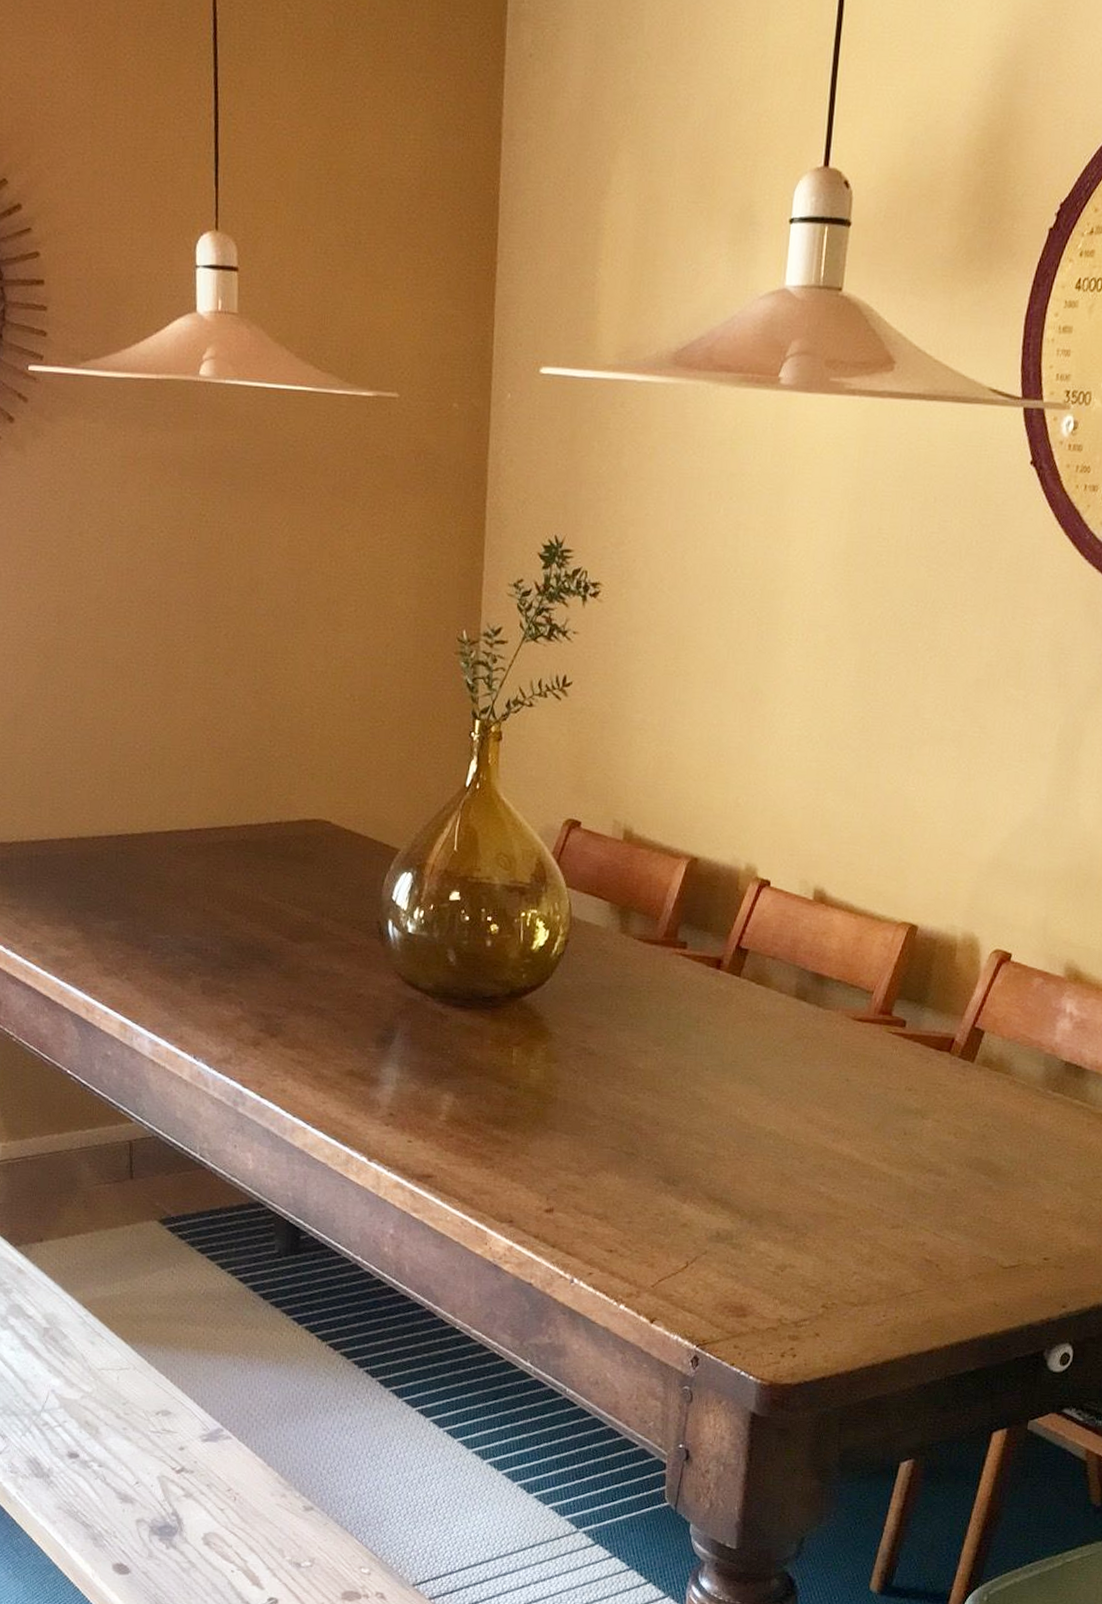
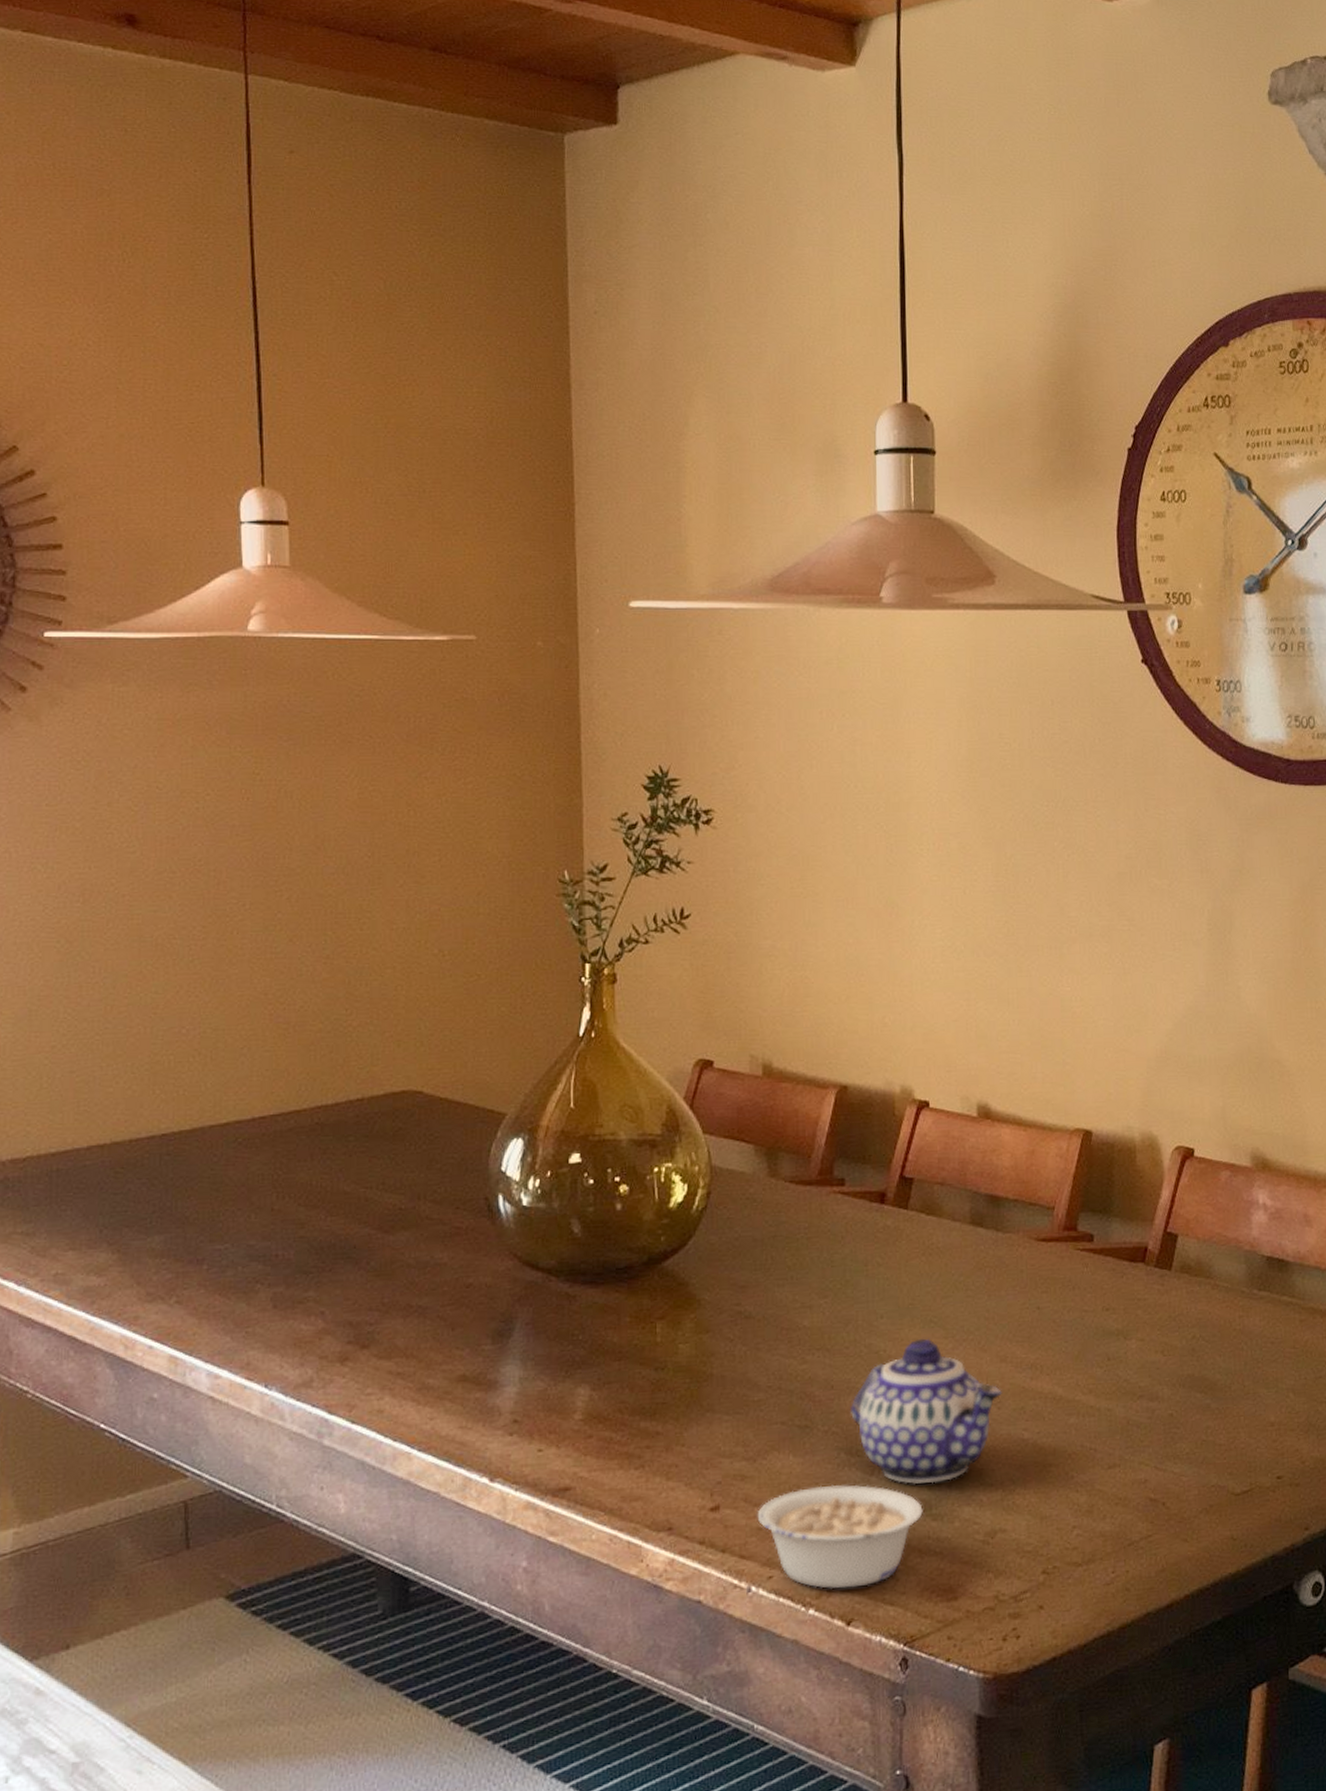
legume: none [584,1205,725,1293] -> present [757,1484,923,1589]
teapot: none [670,1092,807,1218] -> present [849,1338,1003,1484]

